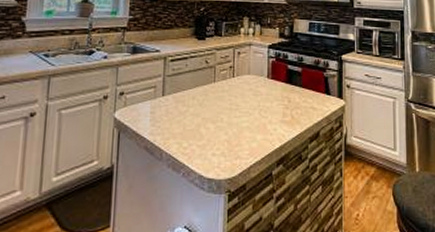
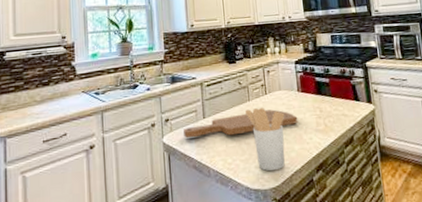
cutting board: none [138,94,264,118] -> present [183,109,298,139]
utensil holder: none [208,91,251,159] -> present [244,108,285,171]

